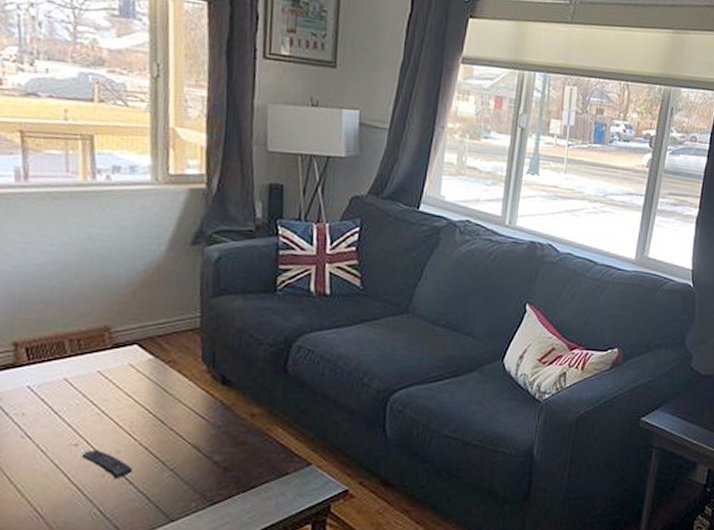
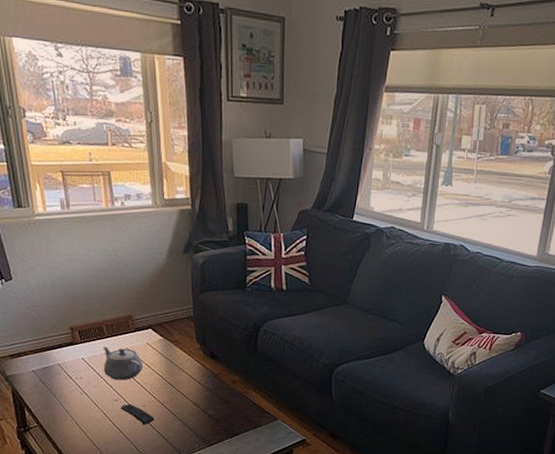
teapot: none [60,369,121,417] -> present [103,346,143,381]

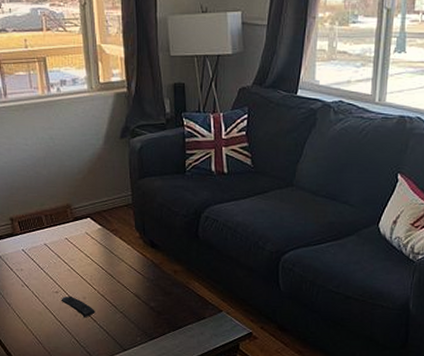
teapot: present [103,346,143,381] -> none [42,237,82,272]

